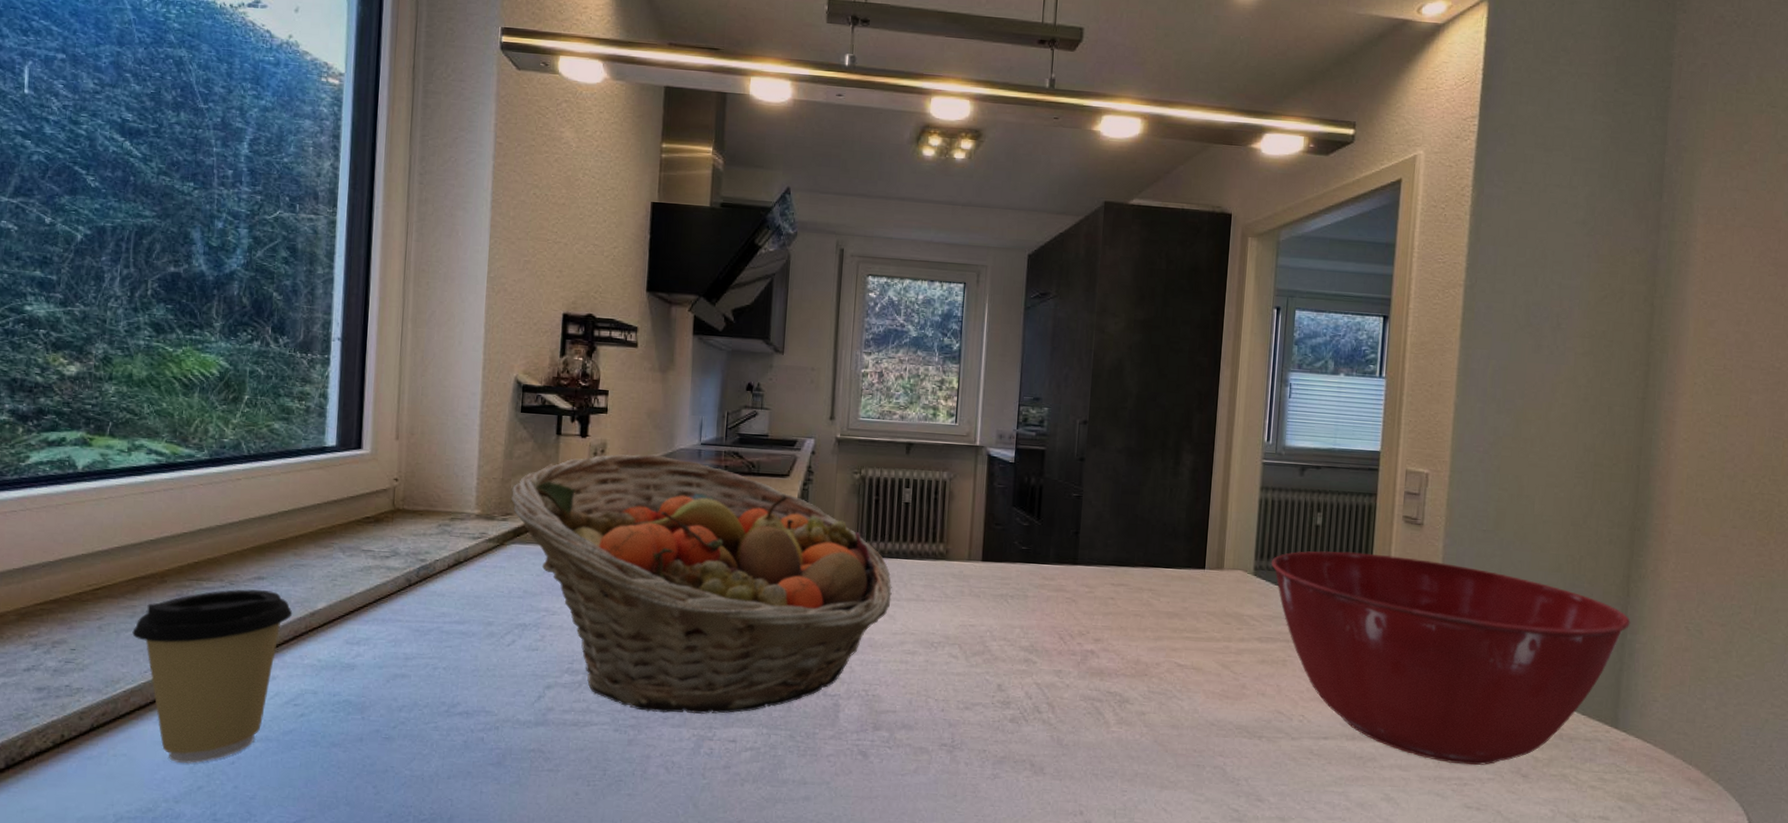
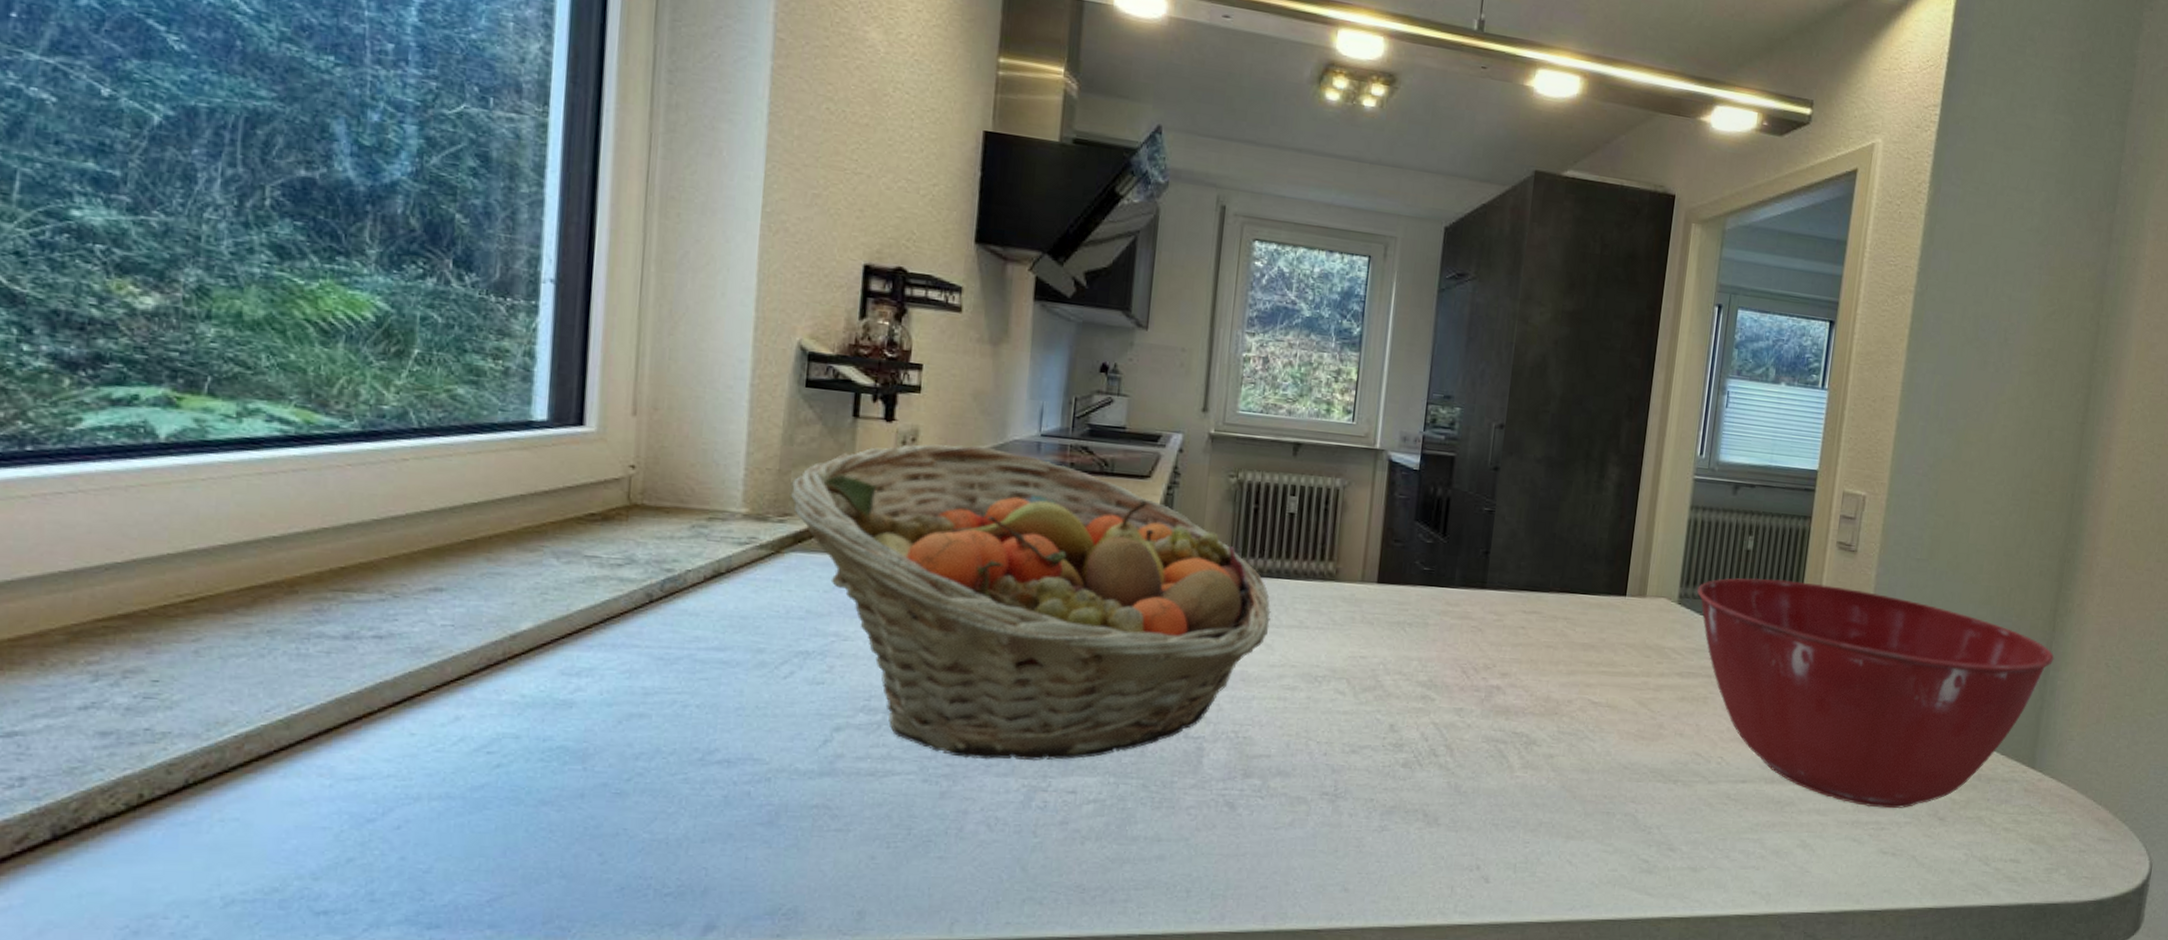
coffee cup: present [132,589,293,763] -> none [246,603,485,829]

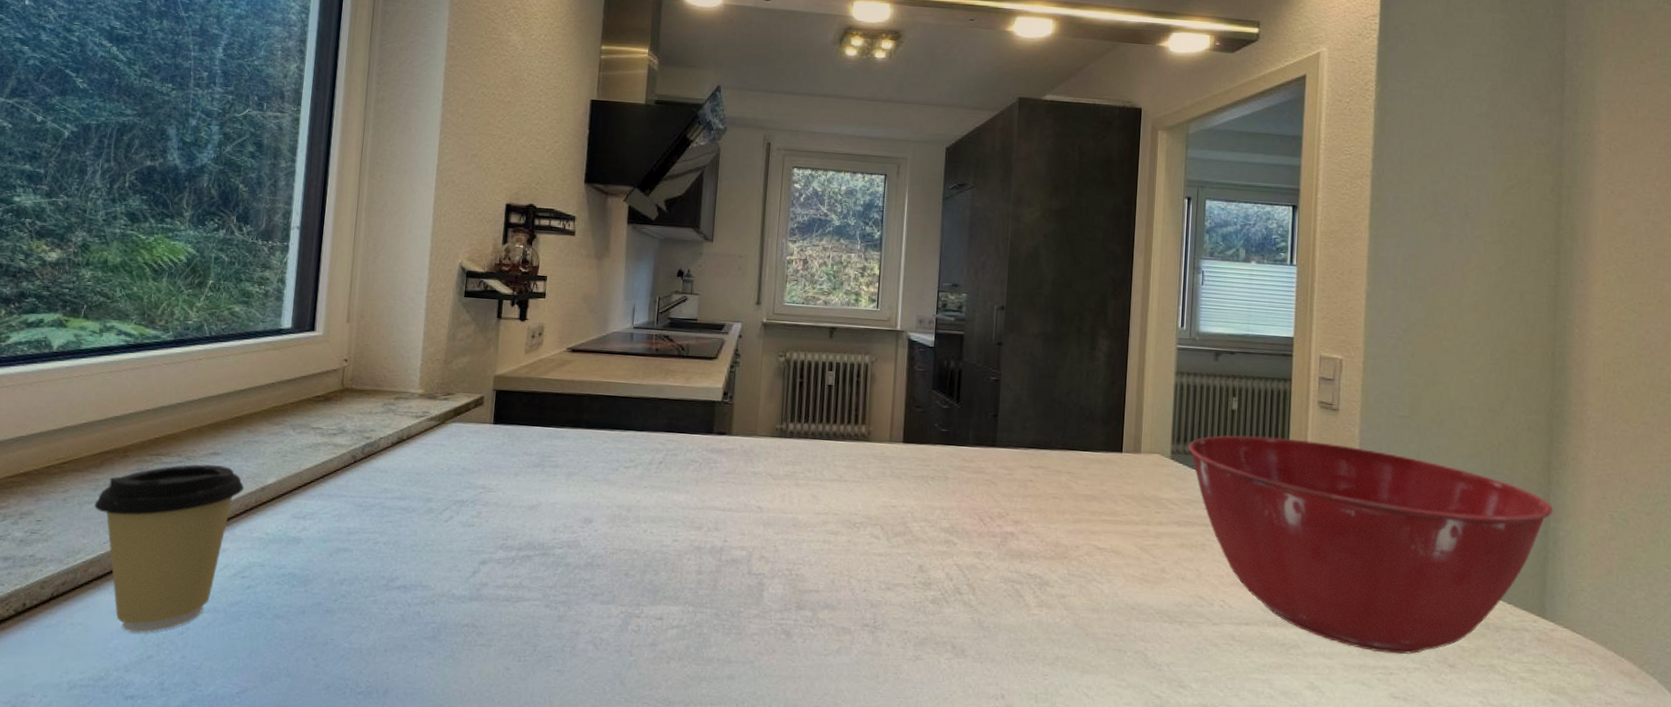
coffee cup: none [246,603,485,829] -> present [94,464,245,633]
fruit basket: present [791,444,1271,761] -> none [453,337,816,591]

